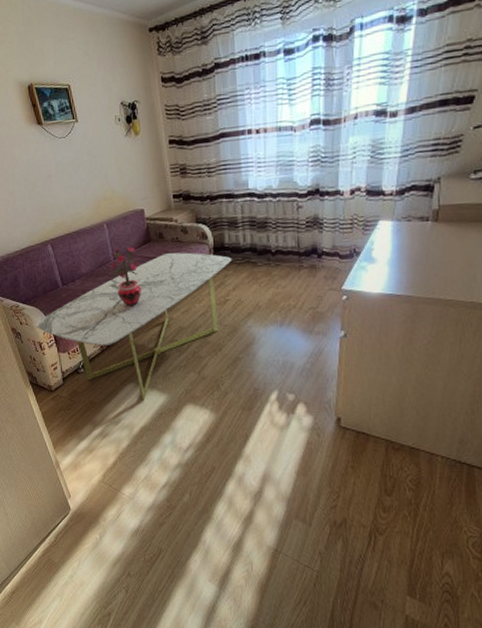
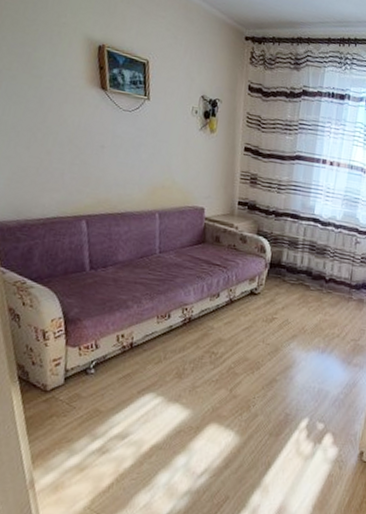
coffee table: present [35,252,232,401] -> none [43,258,287,415]
potted plant: present [110,247,142,307] -> none [152,241,187,308]

